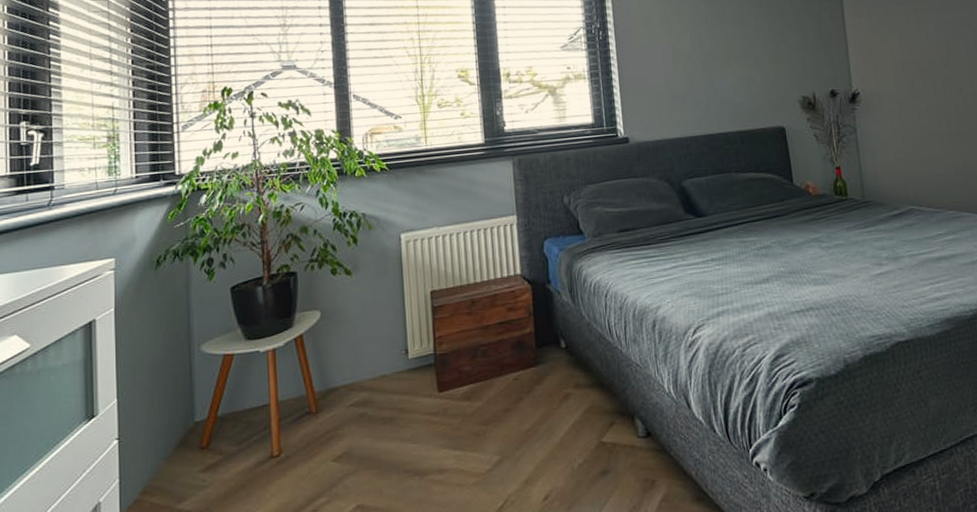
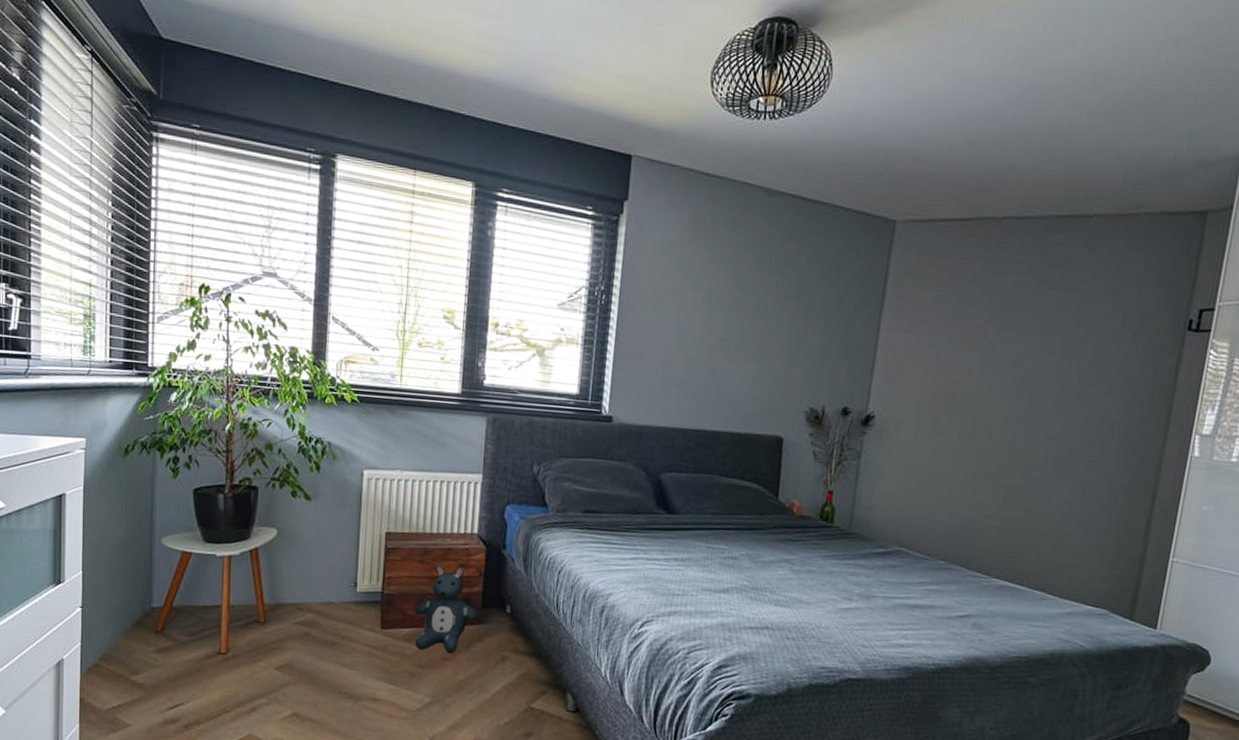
stuffed animal: none [471,311,534,406] -> present [415,565,478,653]

